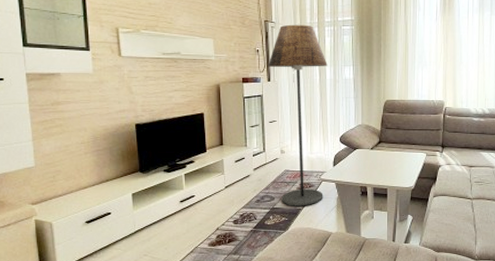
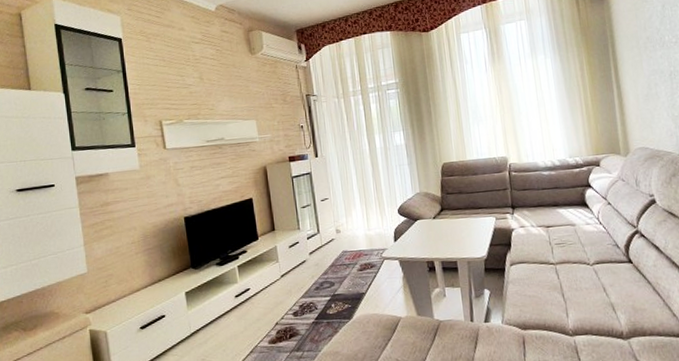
floor lamp: present [268,24,328,206] -> none [313,93,388,291]

